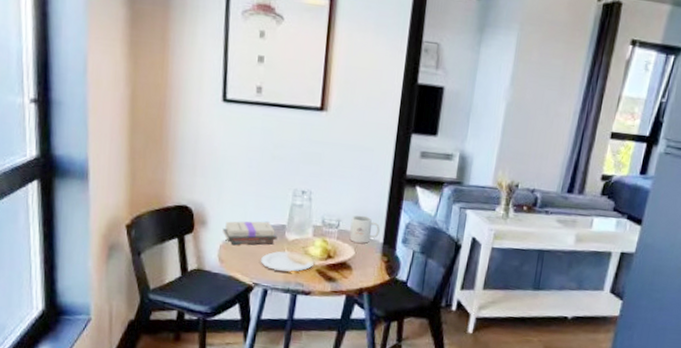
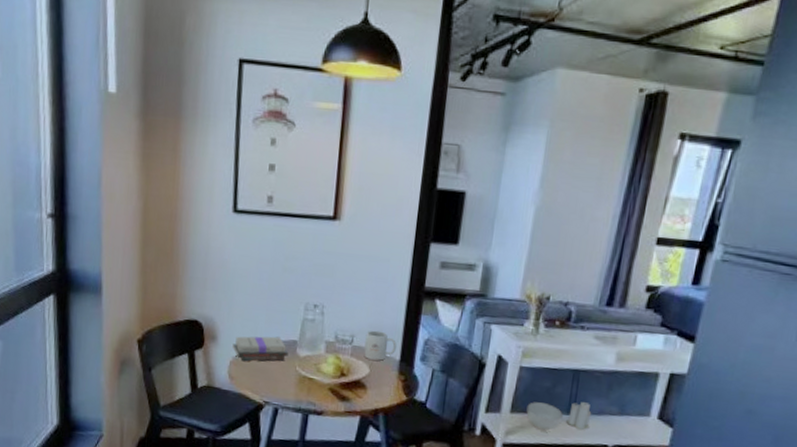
plate: present [260,251,315,273] -> none [270,368,327,391]
bowl: none [497,279,529,305] -> present [526,402,563,431]
candle: none [532,278,554,304] -> present [566,401,592,431]

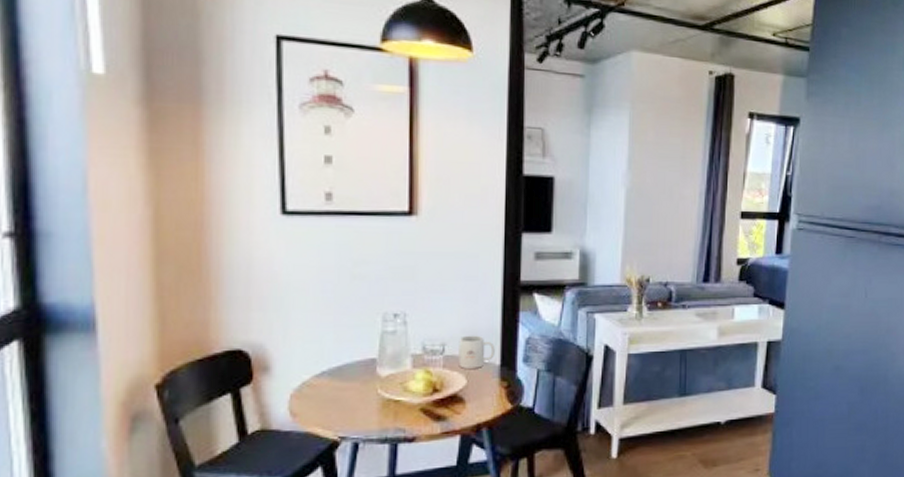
books: present [232,336,289,362] -> none [292,357,367,393]
bowl: present [526,402,563,431] -> none [639,388,675,417]
candle: present [566,401,592,431] -> none [679,380,702,412]

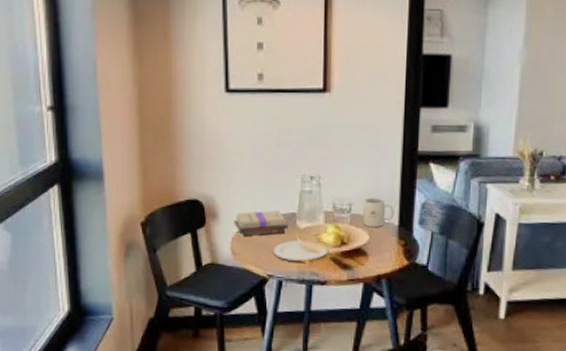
books: none [292,357,367,393] -> present [233,210,289,237]
plate: none [346,390,418,417] -> present [273,240,329,262]

